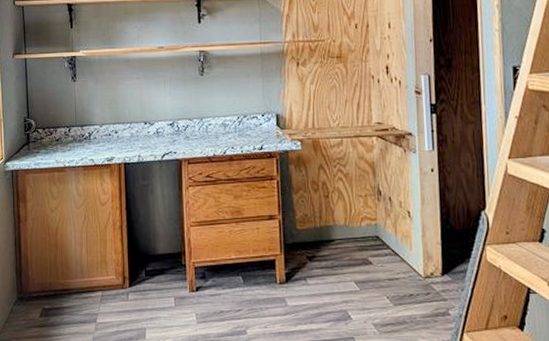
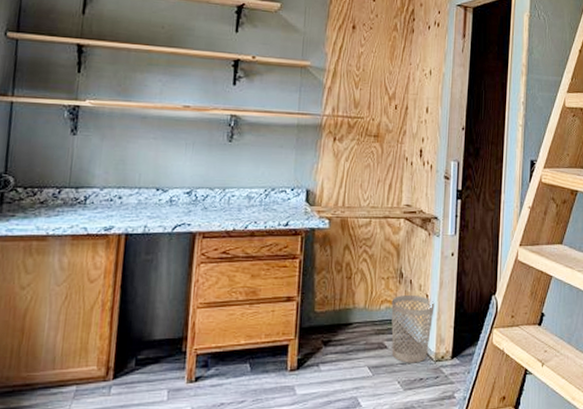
wastebasket: none [372,211,418,279] -> present [391,294,435,363]

